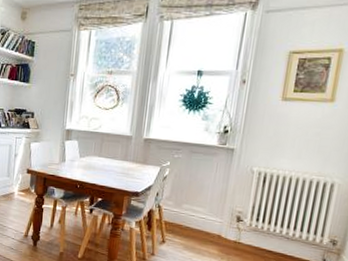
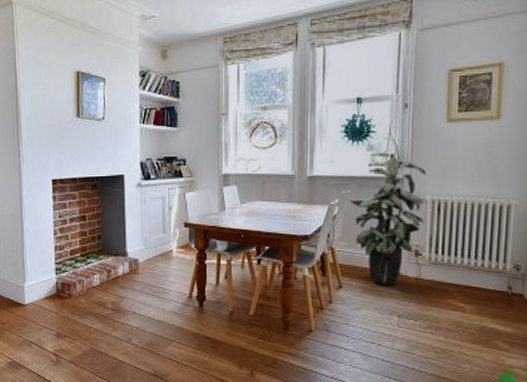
indoor plant: none [180,122,256,246] -> present [349,152,426,285]

